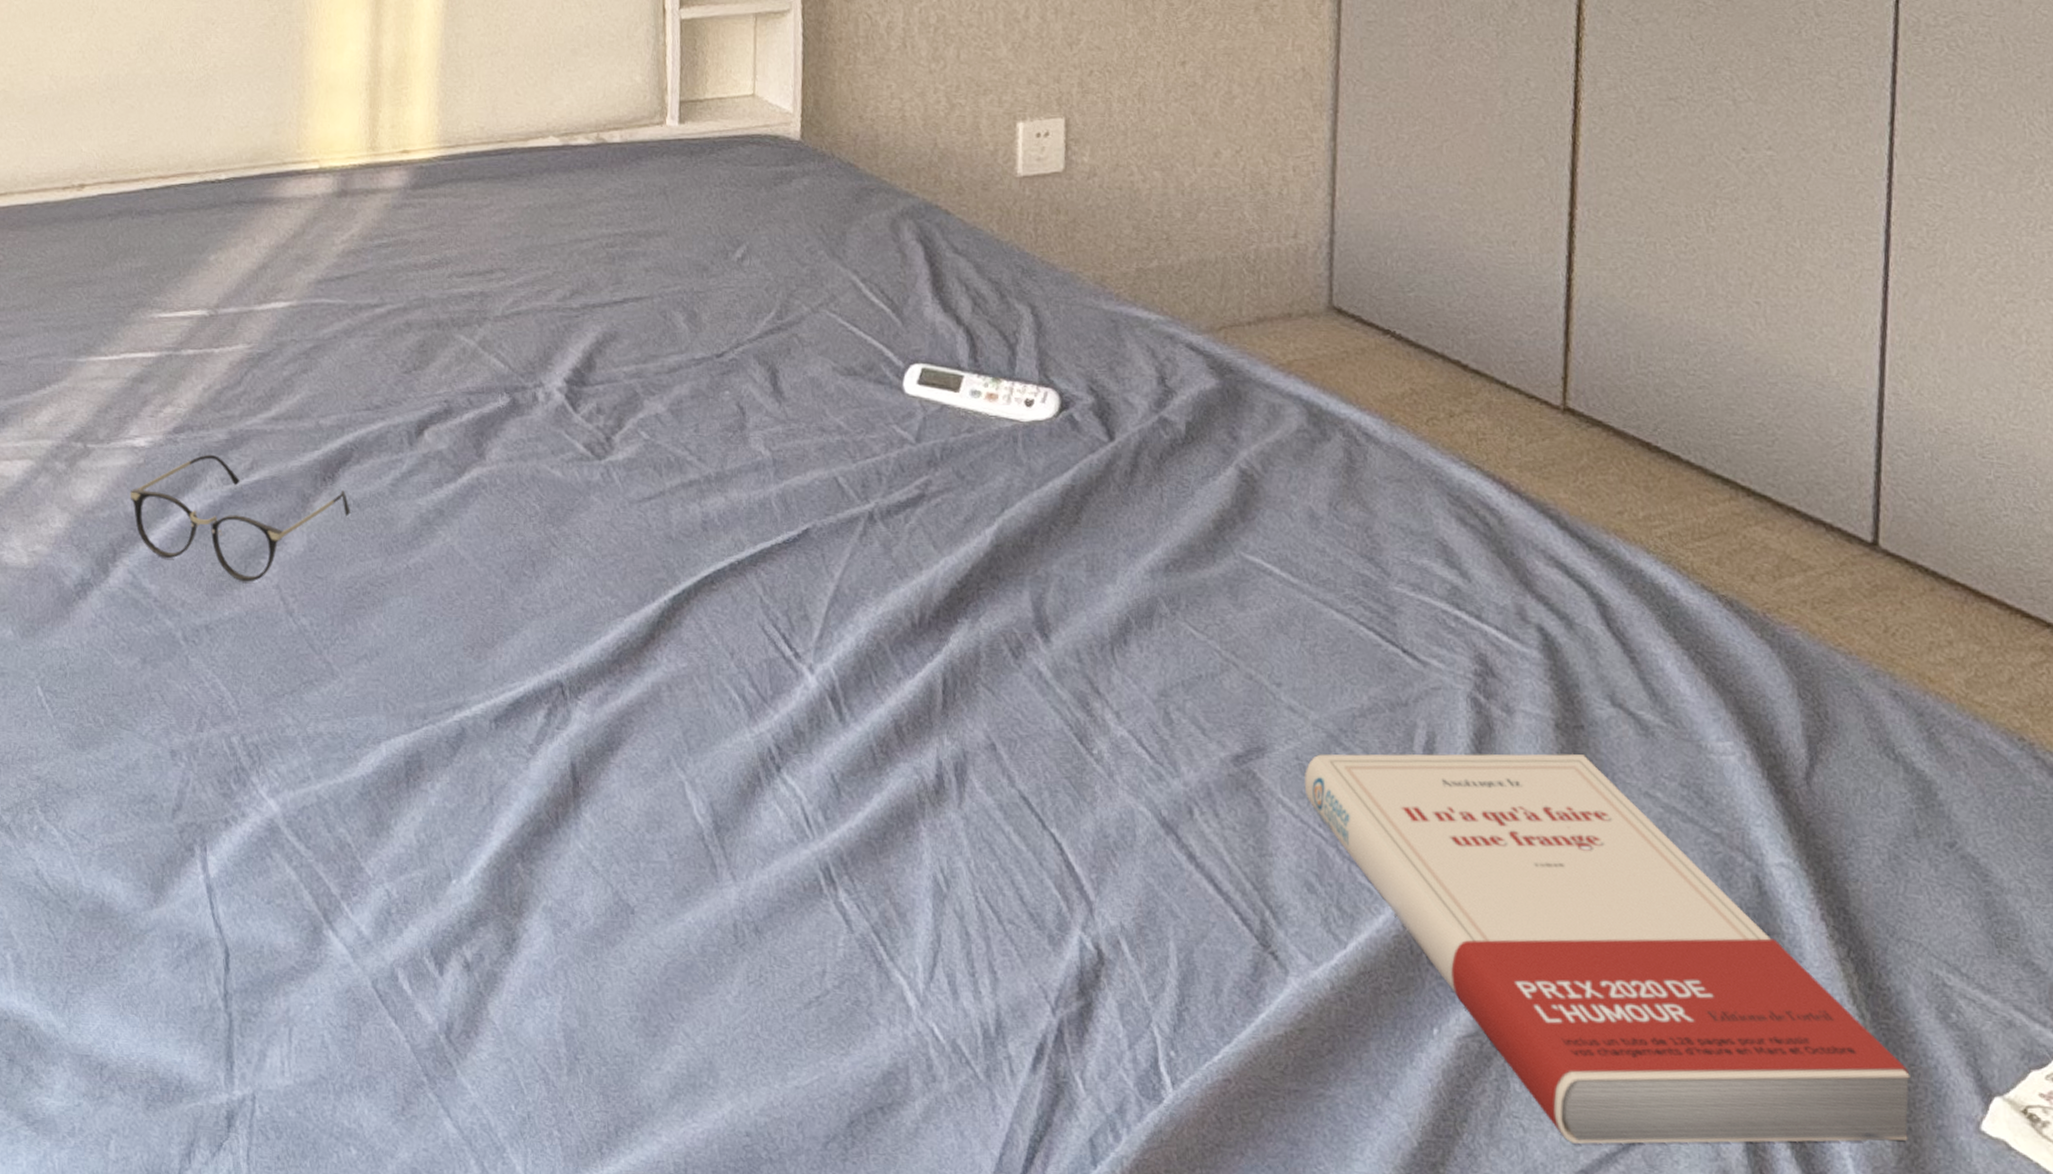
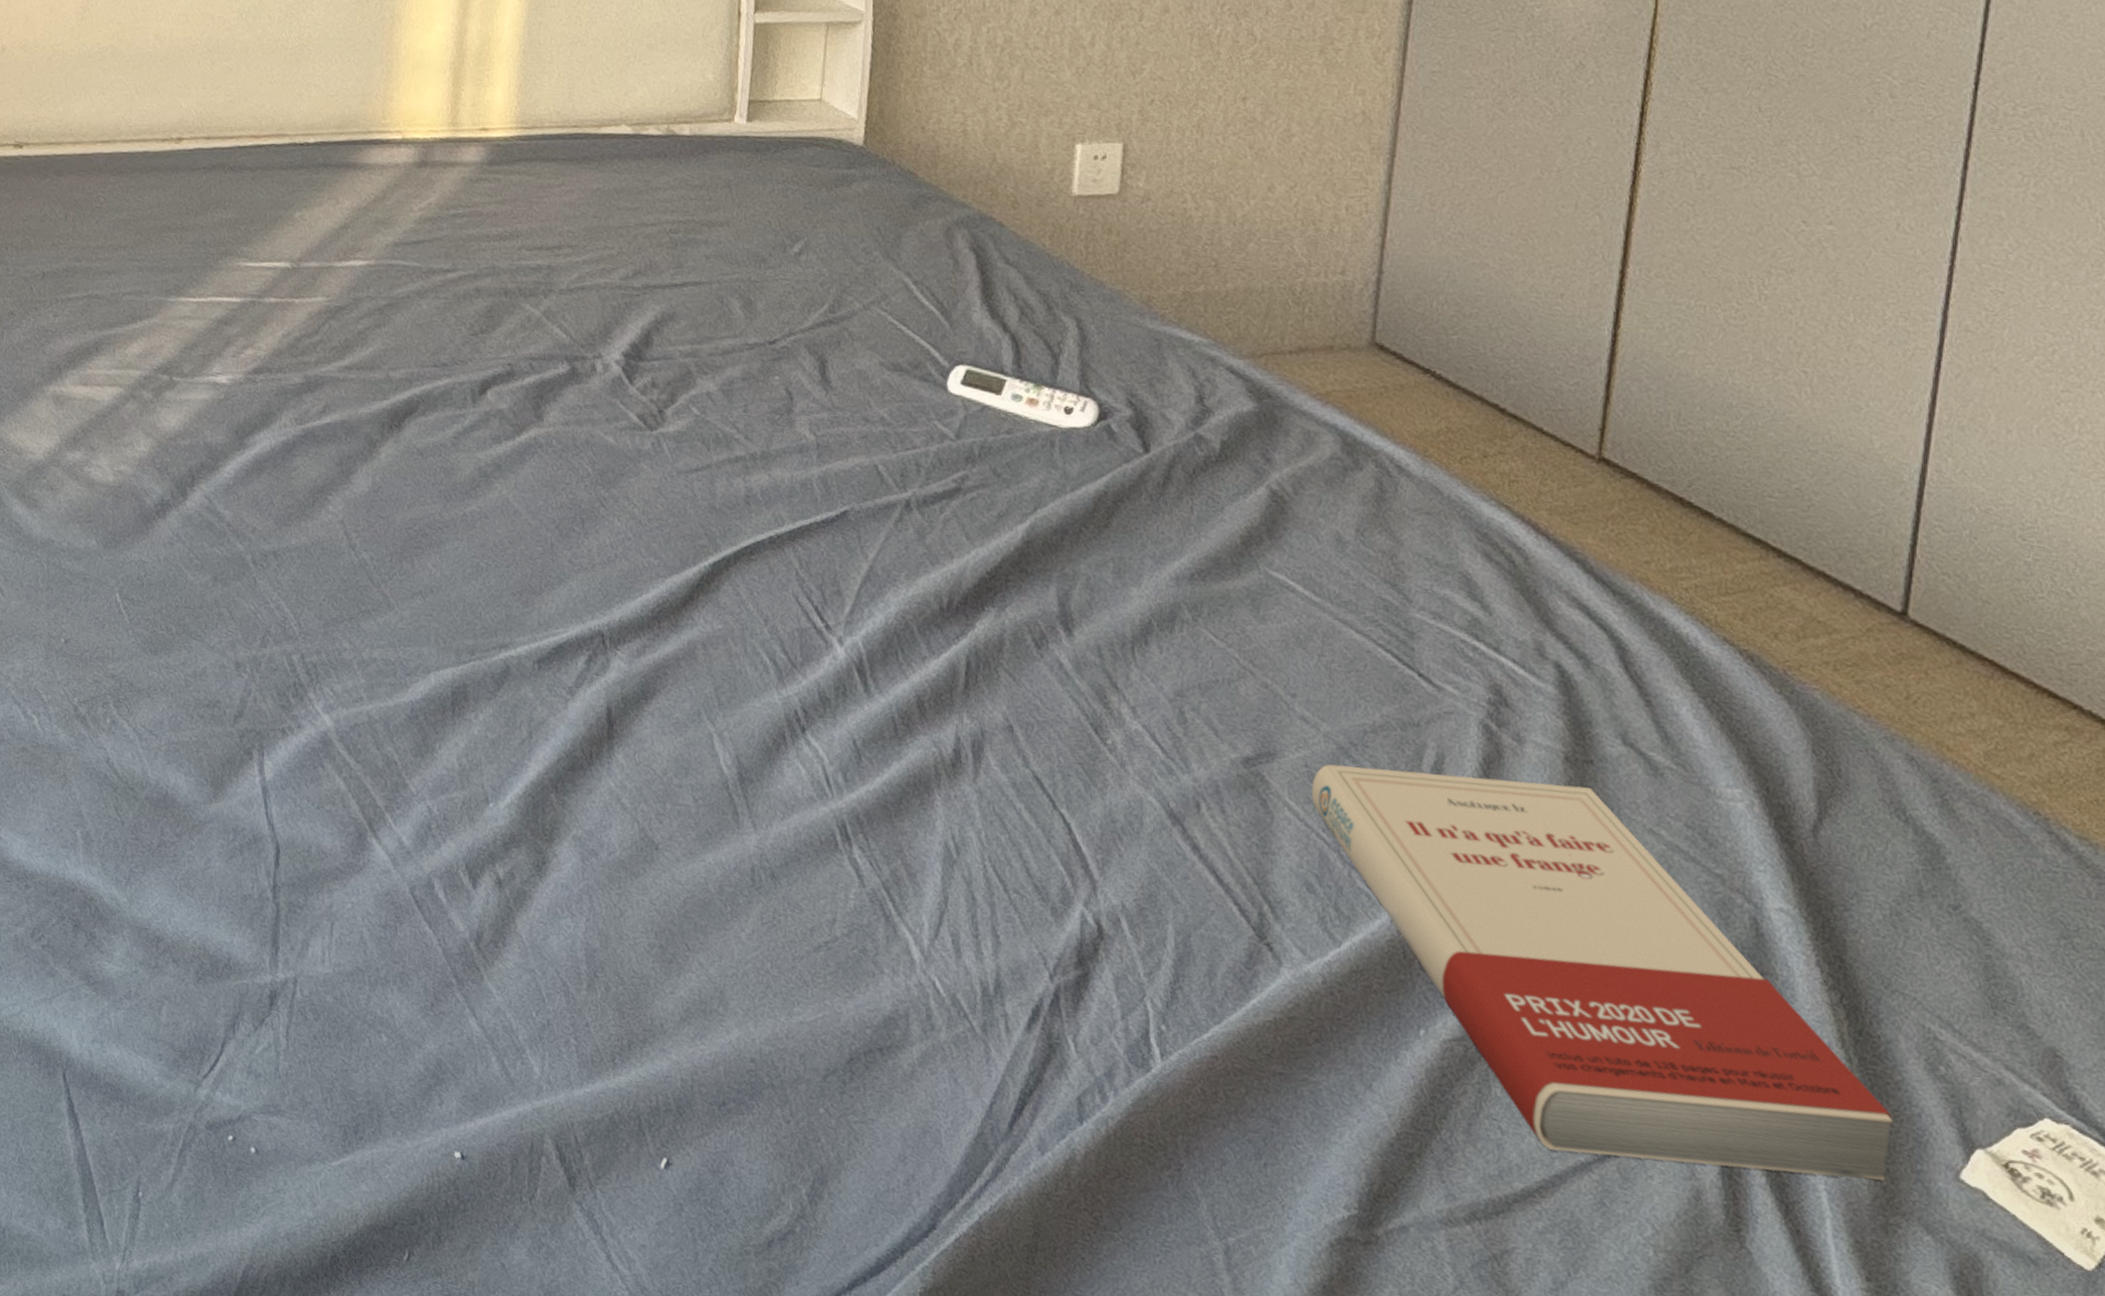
eyeglasses: present [129,454,350,582] -> none [209,395,414,516]

